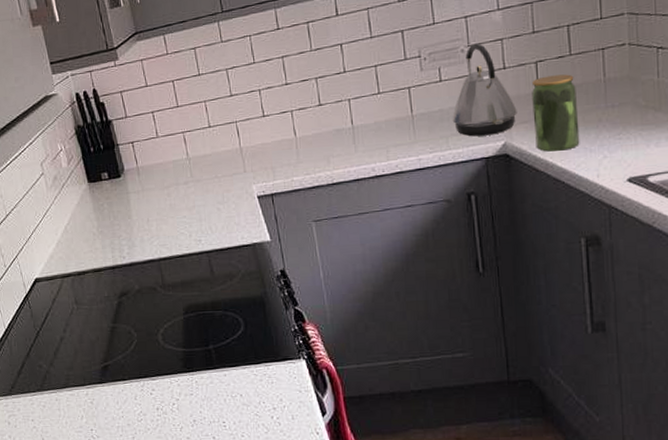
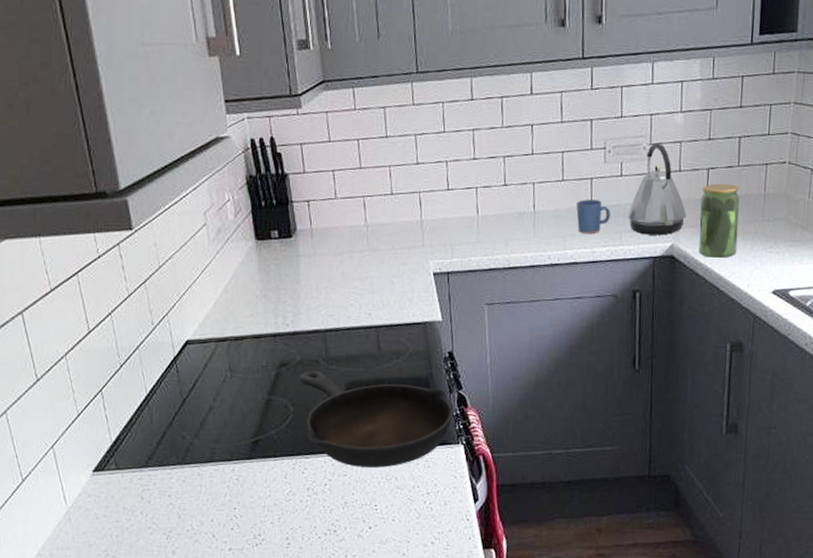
frying pan: none [139,298,291,386] -> present [299,371,453,468]
mug: none [395,107,434,142] -> present [576,199,610,233]

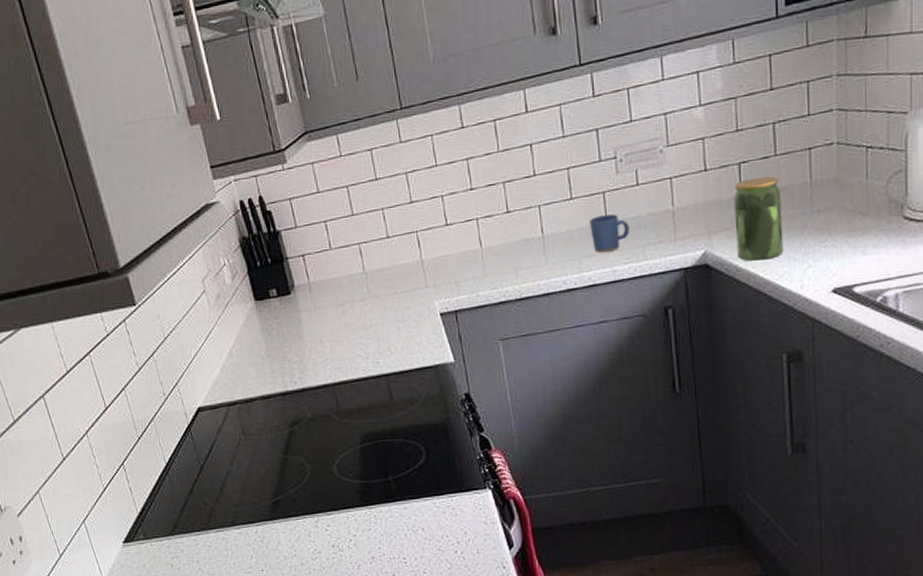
frying pan: present [299,371,453,468] -> none [312,426,476,521]
kettle: present [628,142,687,236] -> none [649,142,718,246]

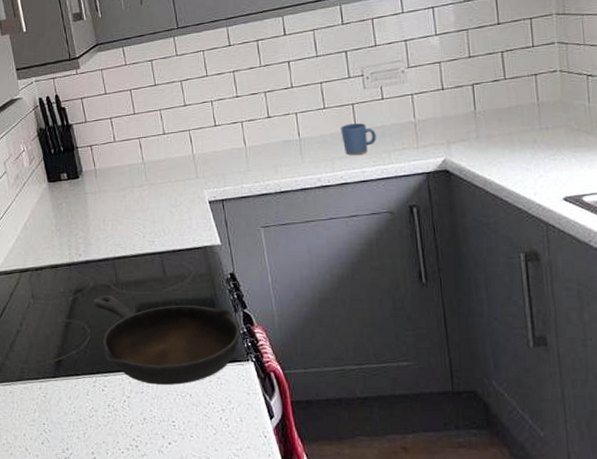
frying pan: none [312,426,476,521] -> present [93,296,240,385]
jar: present [734,176,784,261] -> none [469,97,517,169]

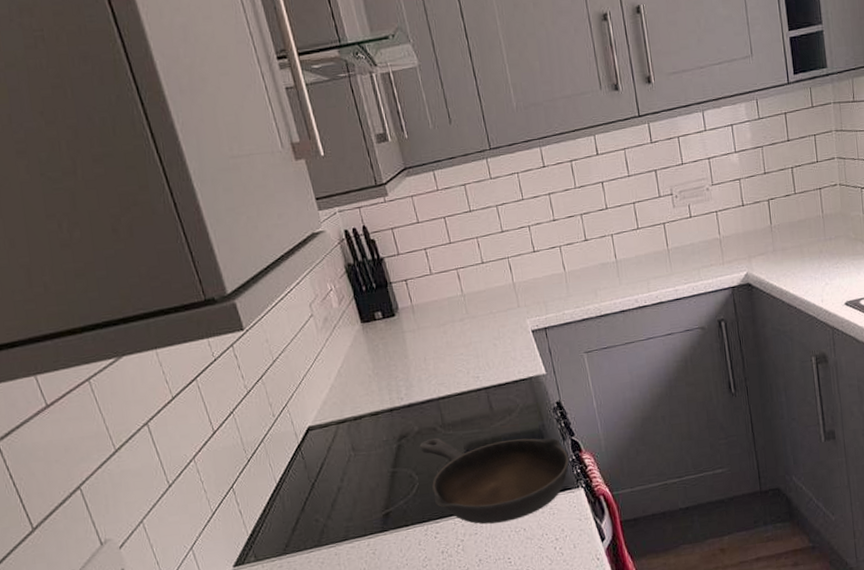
mug: present [340,123,376,155] -> none [653,242,687,274]

